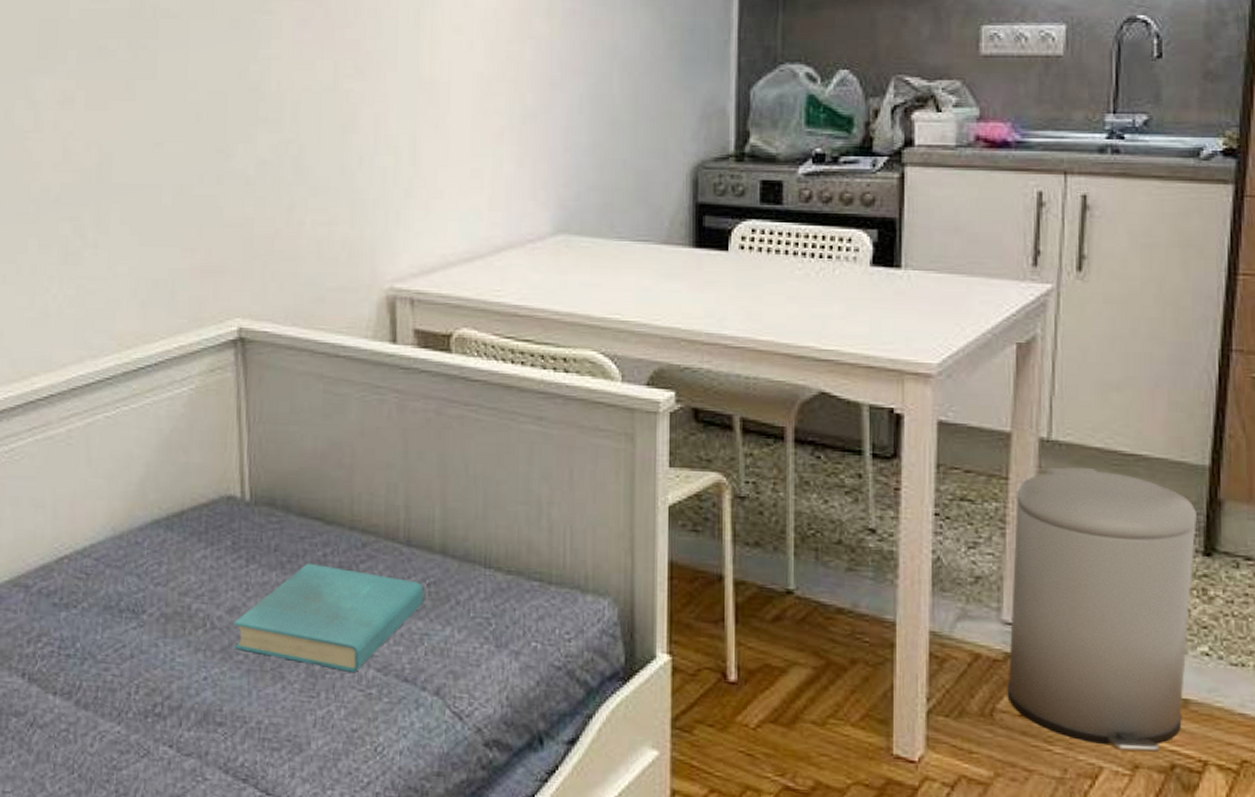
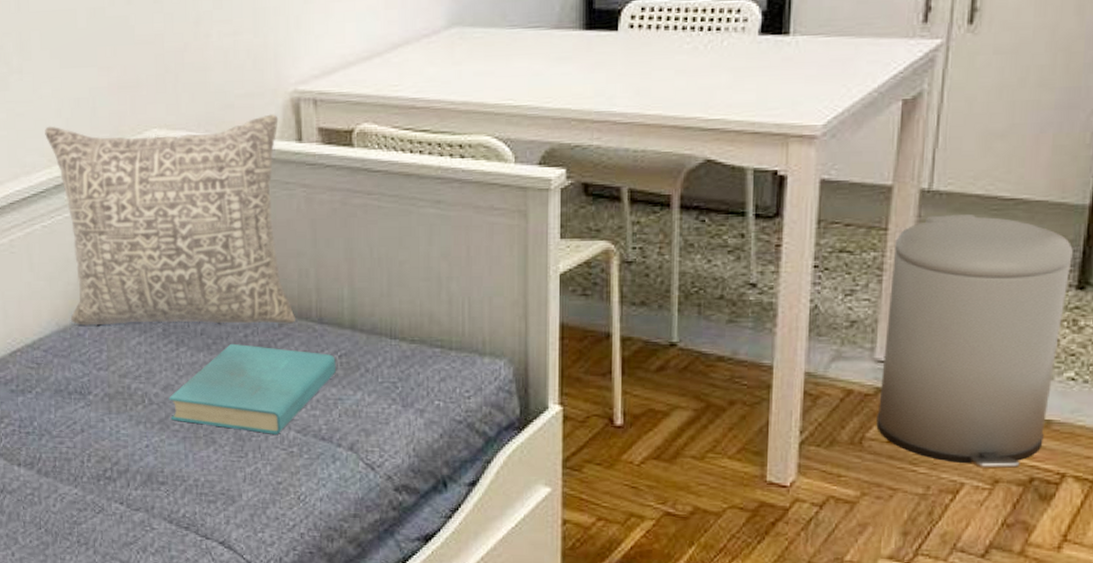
pillow: none [117,307,382,544] -> present [45,114,296,326]

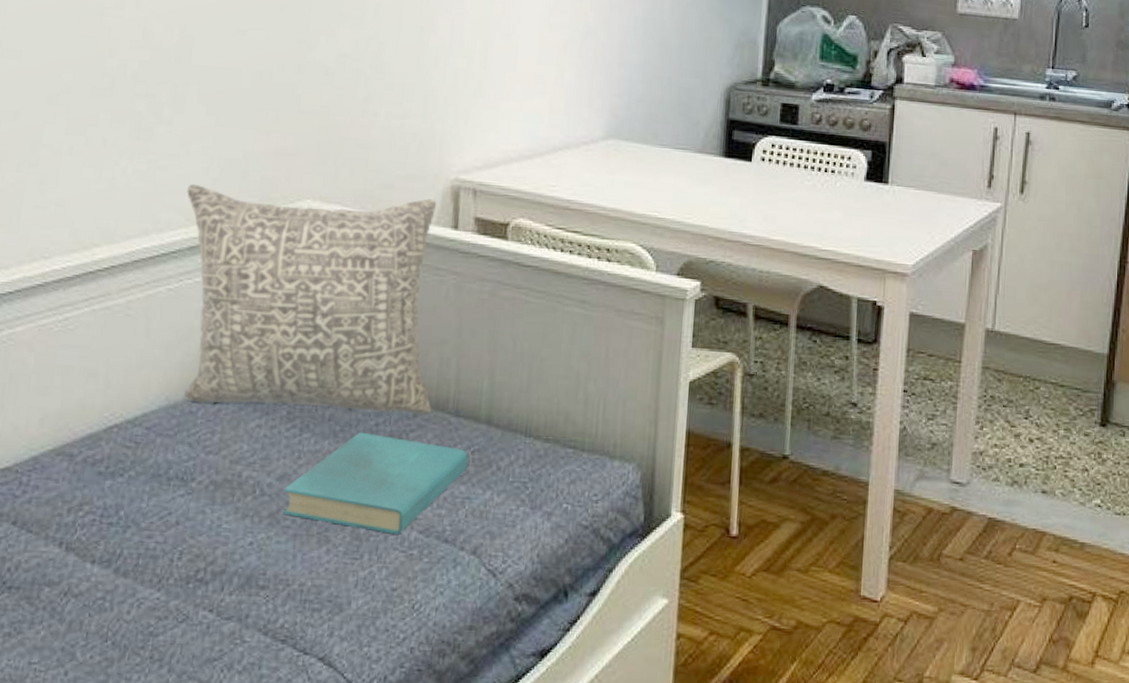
pedal bin: present [876,213,1073,469] -> none [951,353,1097,588]

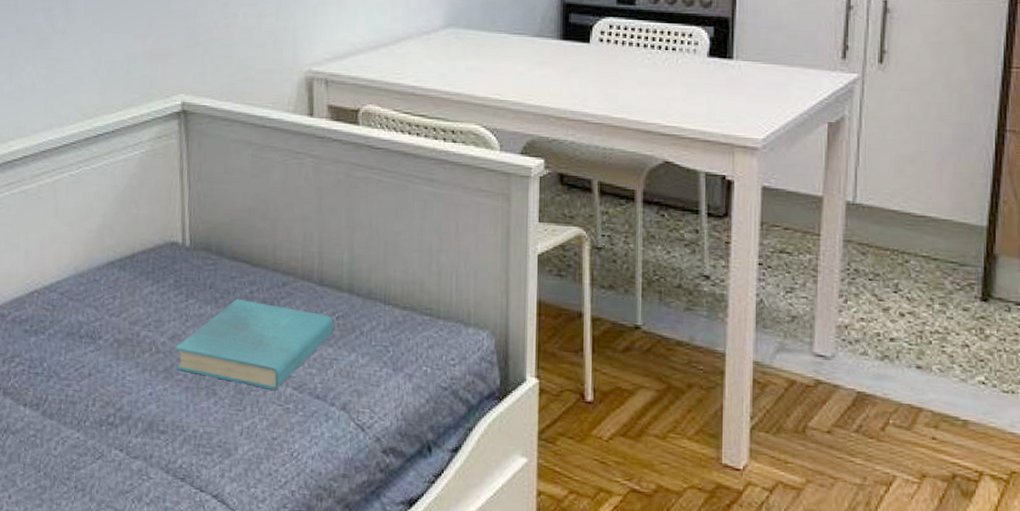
pillow: present [183,183,437,415] -> none [81,83,299,284]

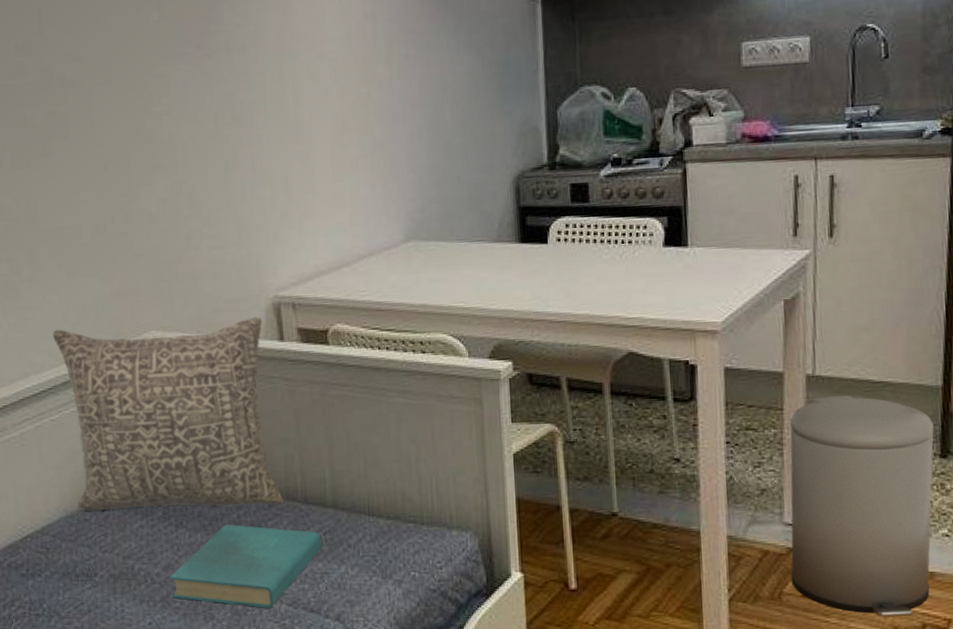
pillow: none [81,83,299,284] -> present [53,317,284,511]
pedal bin: none [817,225,976,465] -> present [790,395,934,617]

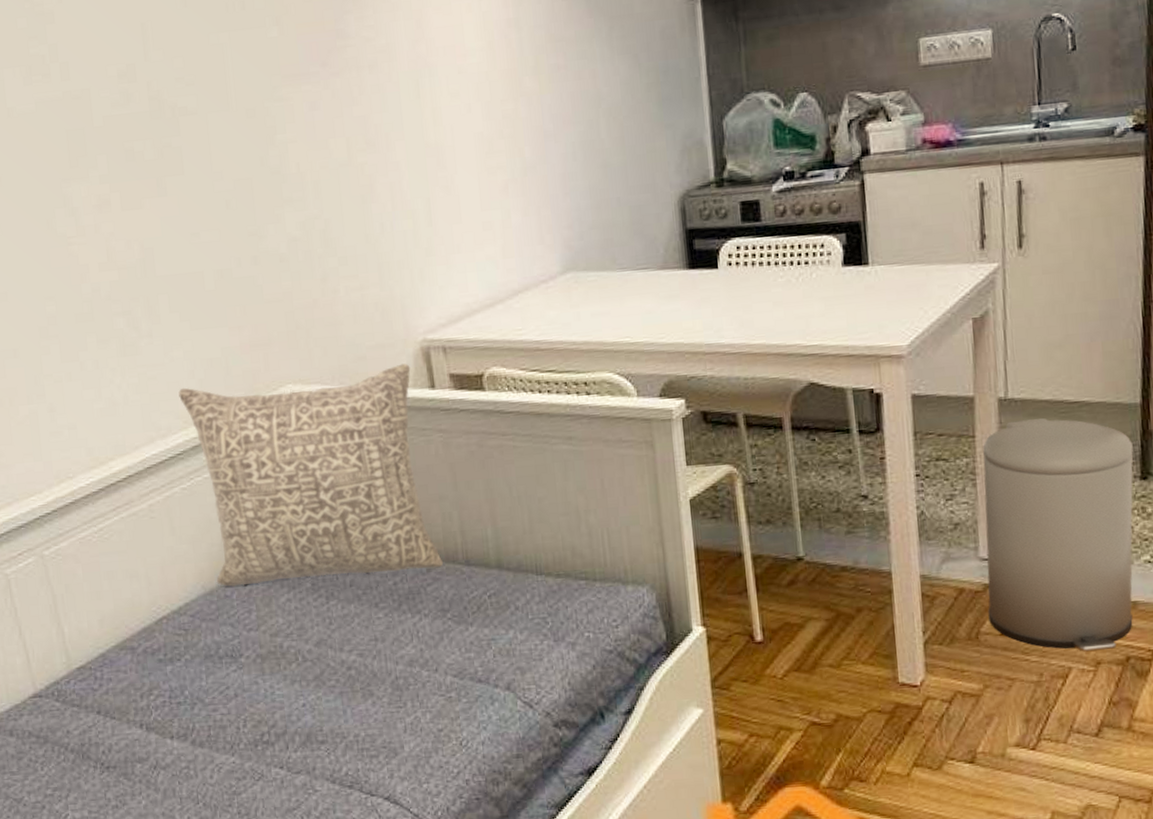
book: present [170,524,321,608] -> none [322,592,487,681]

